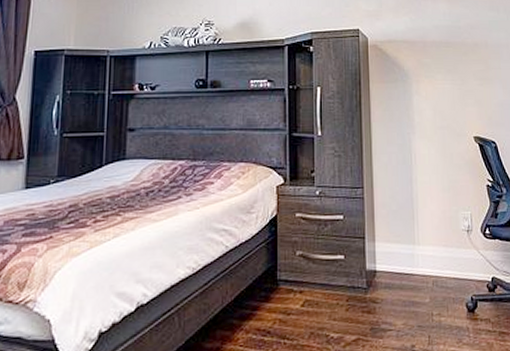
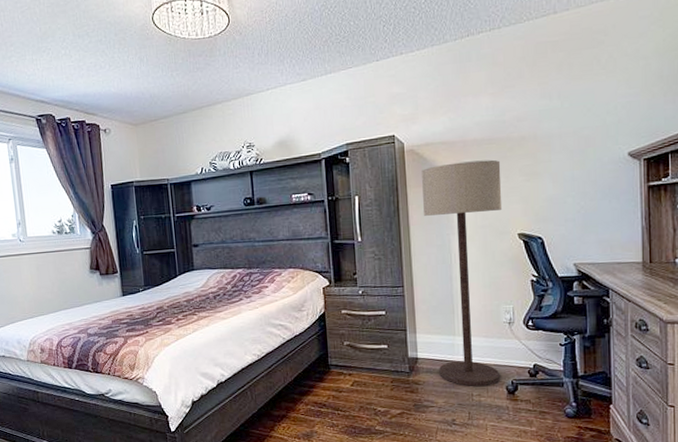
floor lamp: none [384,62,461,305] -> present [422,159,503,387]

